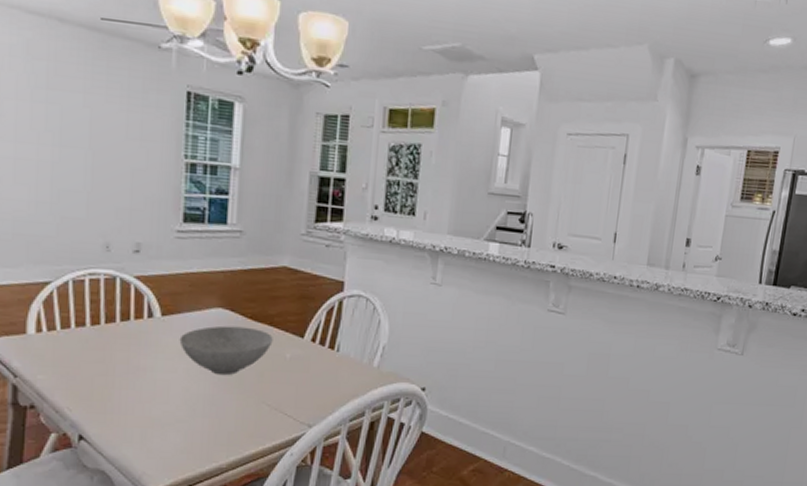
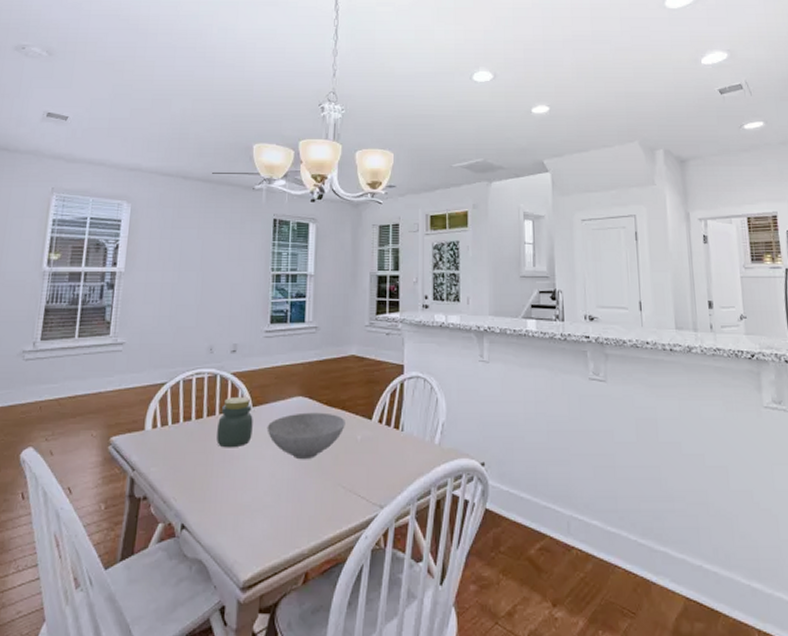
jar: none [118,303,163,359] -> present [217,396,253,448]

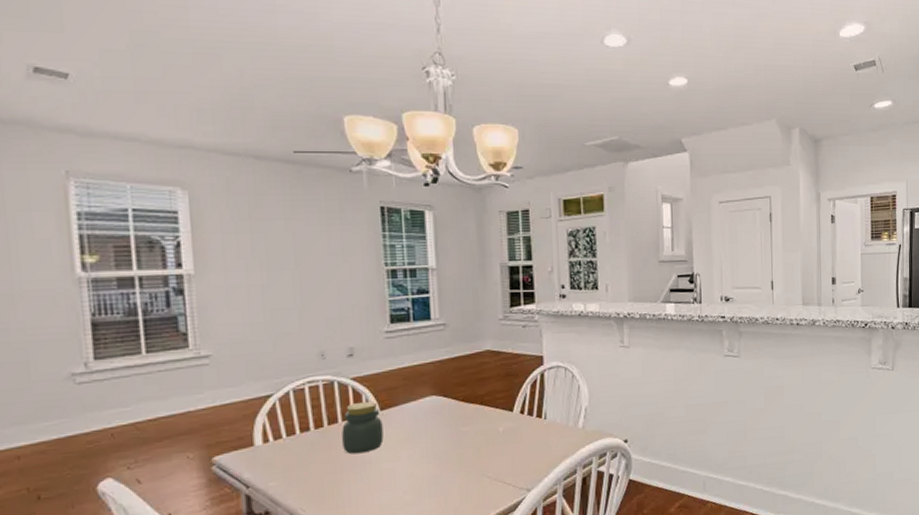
bowl: present [266,412,345,460] -> none [399,409,485,457]

